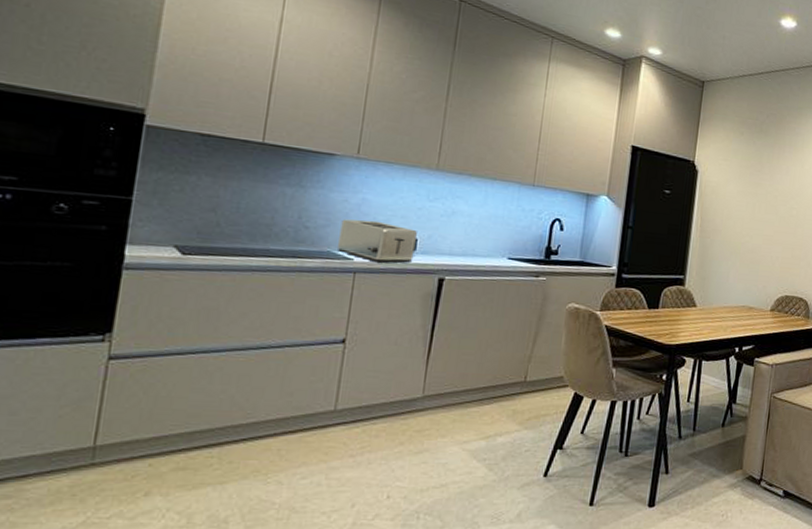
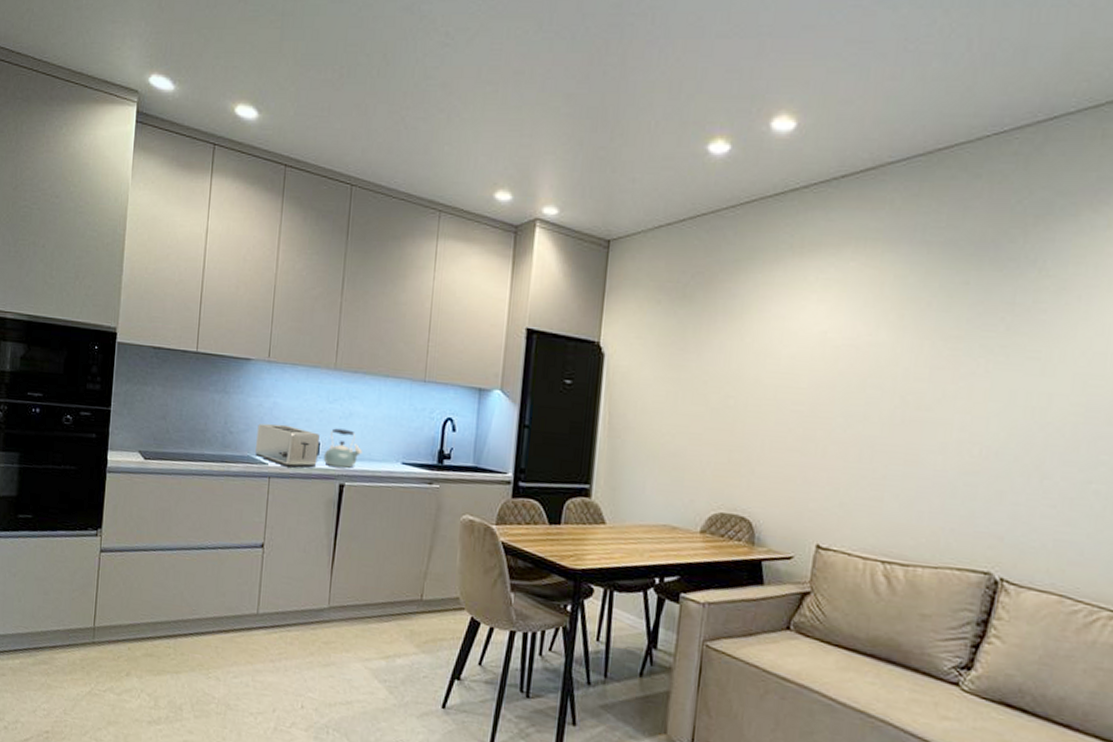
kettle: none [420,225,466,264] -> present [323,428,363,469]

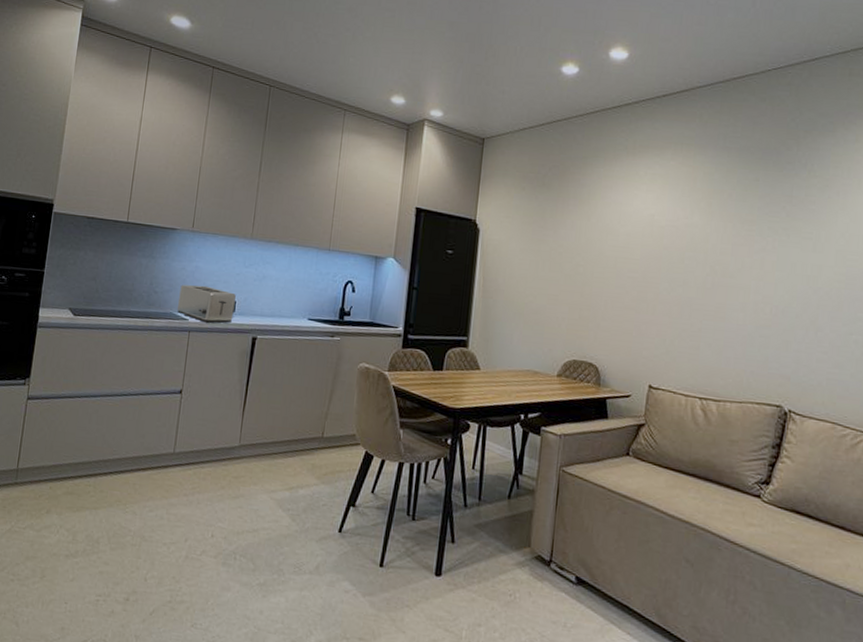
kettle: present [323,428,363,469] -> none [238,289,274,324]

